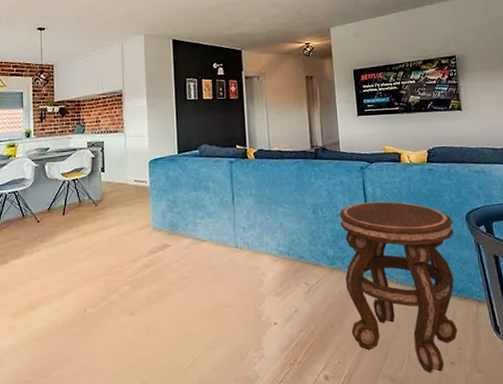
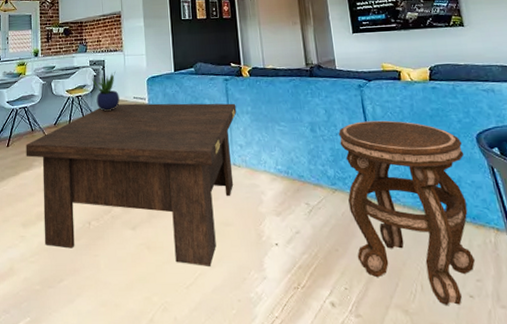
coffee table: none [16,185,241,348] -> present [26,103,237,266]
potted plant: none [89,153,119,195] -> present [91,71,120,111]

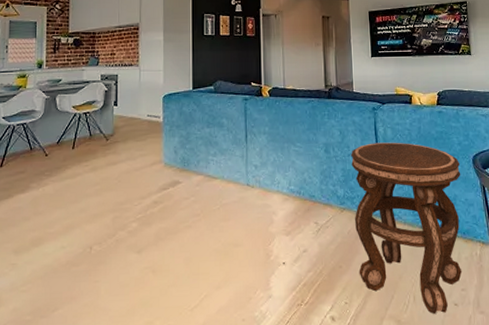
coffee table: present [26,103,237,266] -> none [22,121,254,288]
potted plant: present [91,71,120,111] -> none [101,87,132,129]

